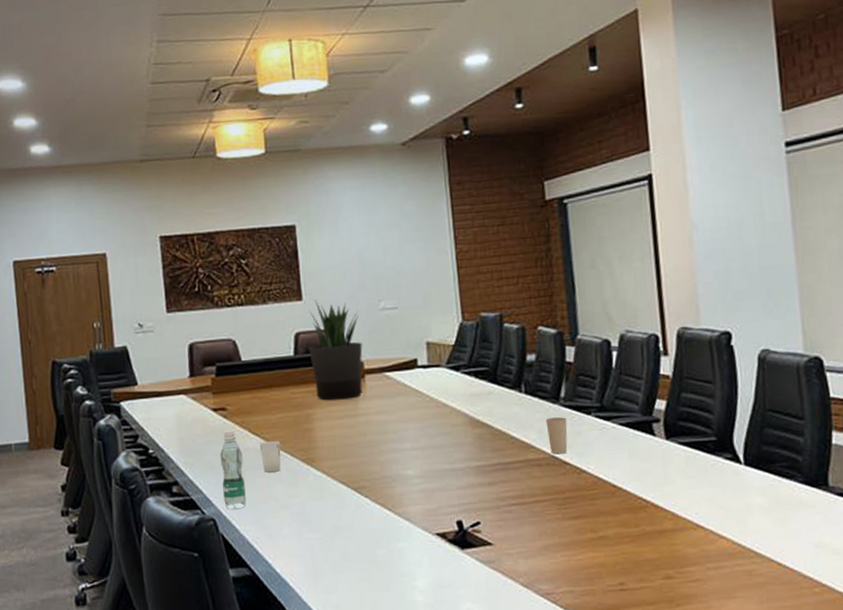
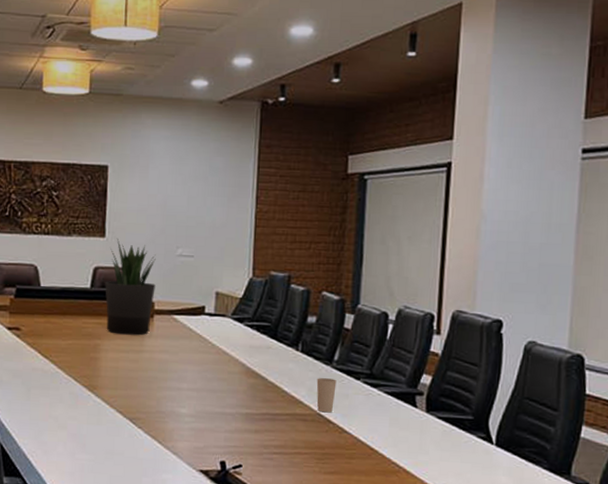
bottle: present [220,430,246,510] -> none [7,349,30,424]
cup: present [259,441,281,473] -> none [46,364,66,394]

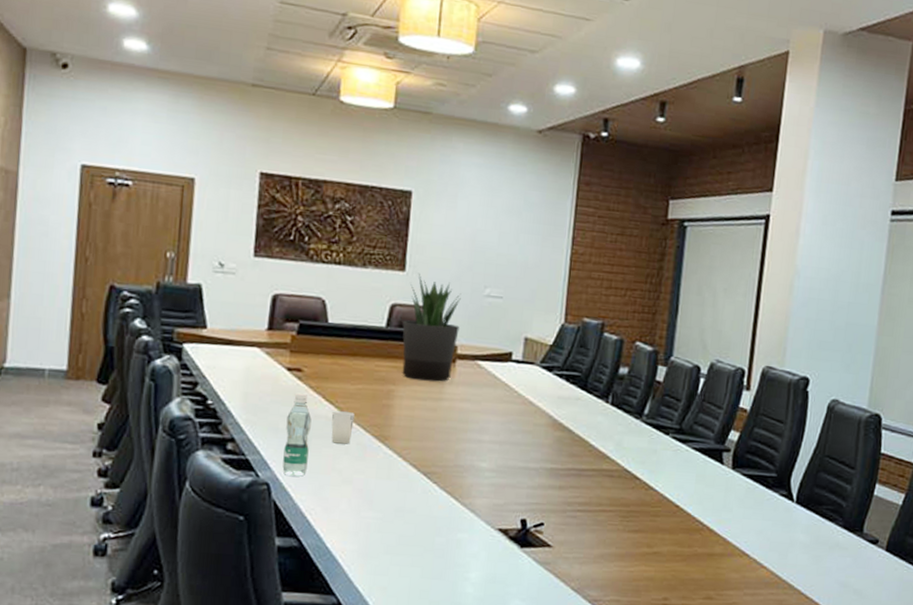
bottle: none [7,349,30,424] -> present [282,392,312,477]
cup: none [46,364,66,394] -> present [331,411,355,444]
cup: present [316,378,337,413] -> none [624,432,646,469]

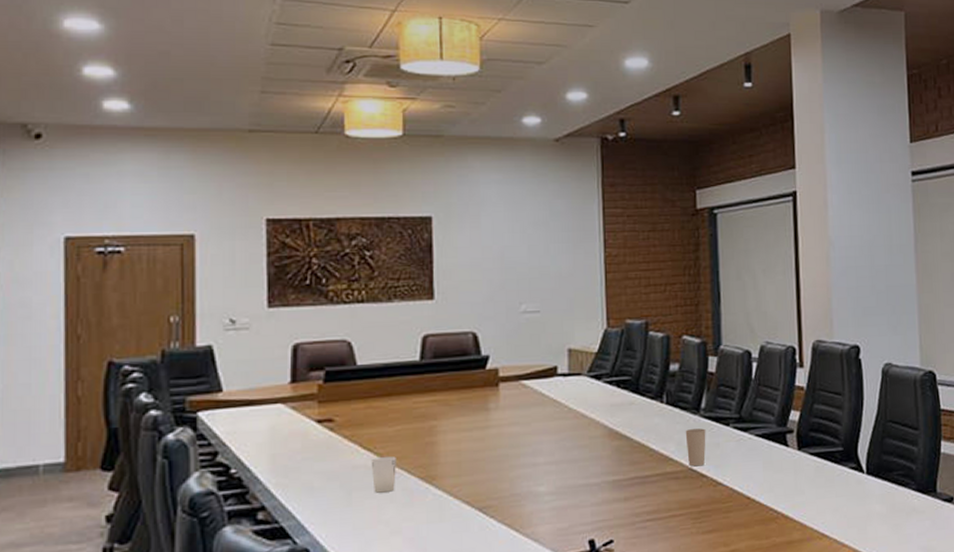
bottle: present [282,392,312,477] -> none [322,444,350,538]
planter: present [402,272,461,381] -> none [438,299,498,411]
cup: none [624,432,646,469] -> present [685,428,706,467]

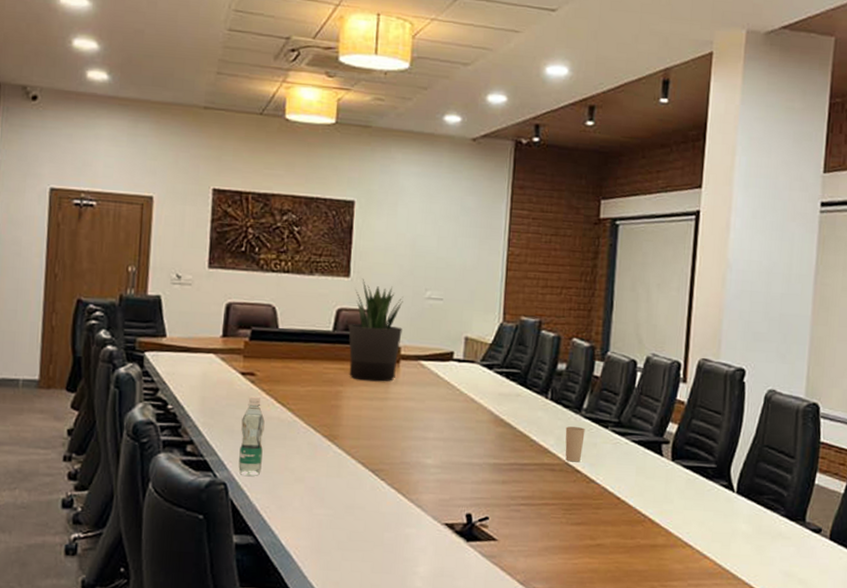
bottle: none [322,444,350,538] -> present [238,396,265,477]
cup: present [371,456,396,493] -> none [283,412,305,444]
planter: none [438,299,498,411] -> present [348,278,404,382]

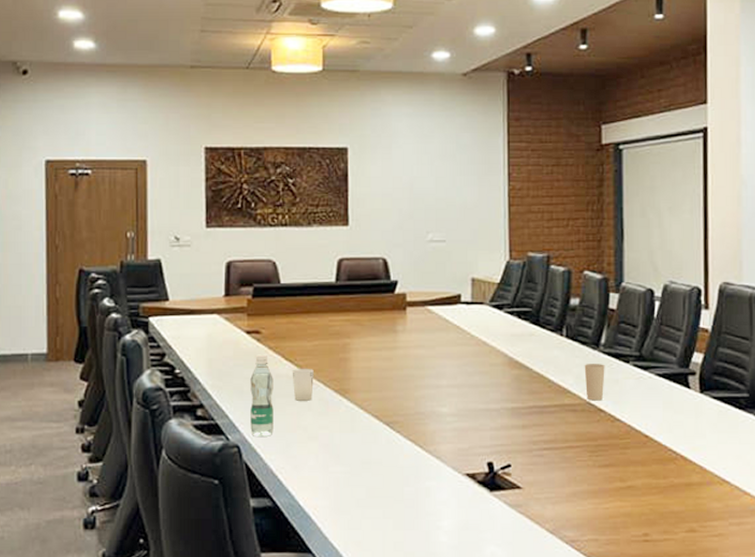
cup: none [283,412,305,444] -> present [292,369,314,401]
planter: present [348,278,404,382] -> none [351,225,406,331]

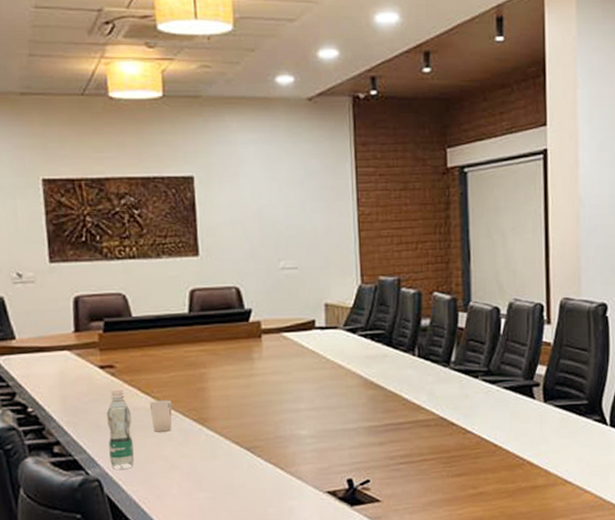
cup: present [584,364,605,401] -> none [436,380,456,416]

